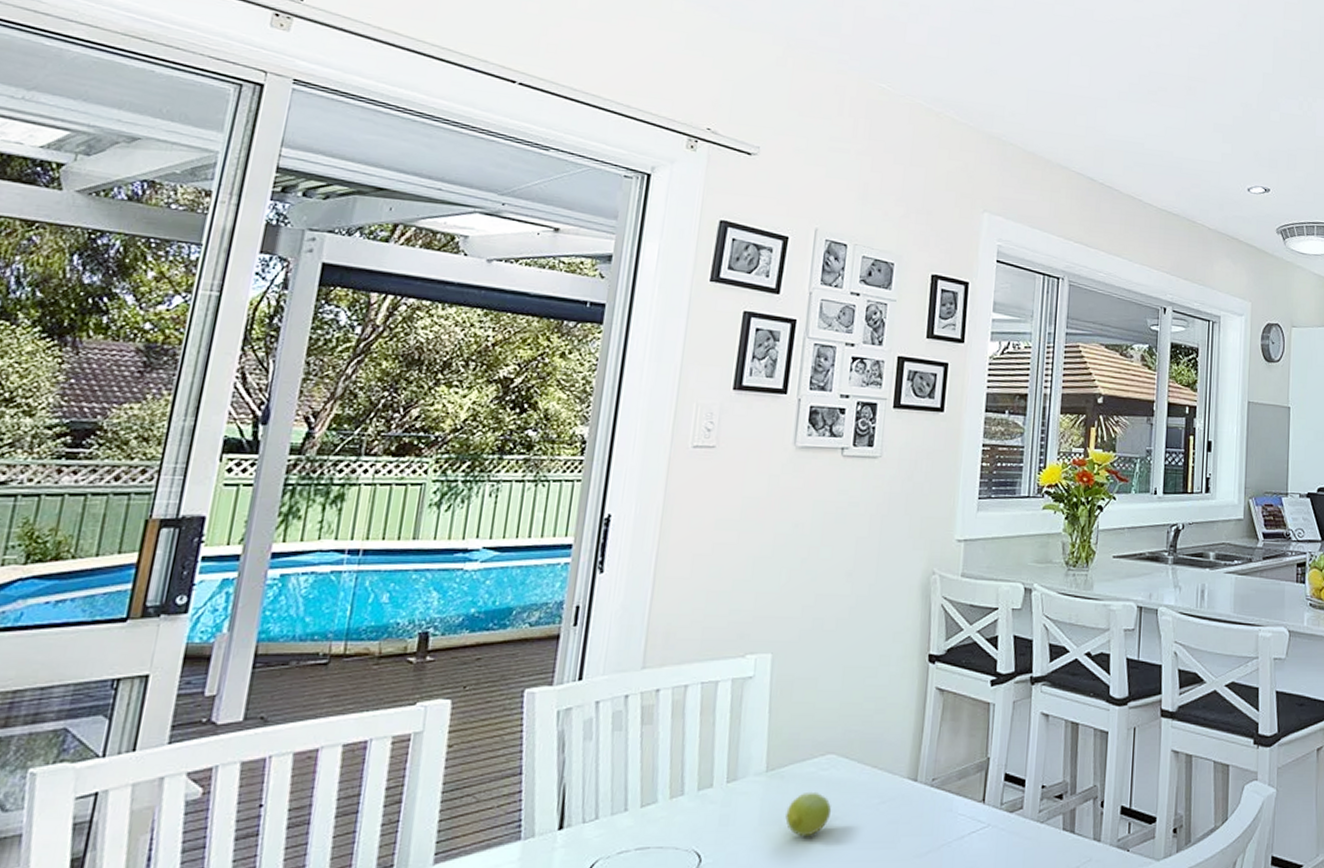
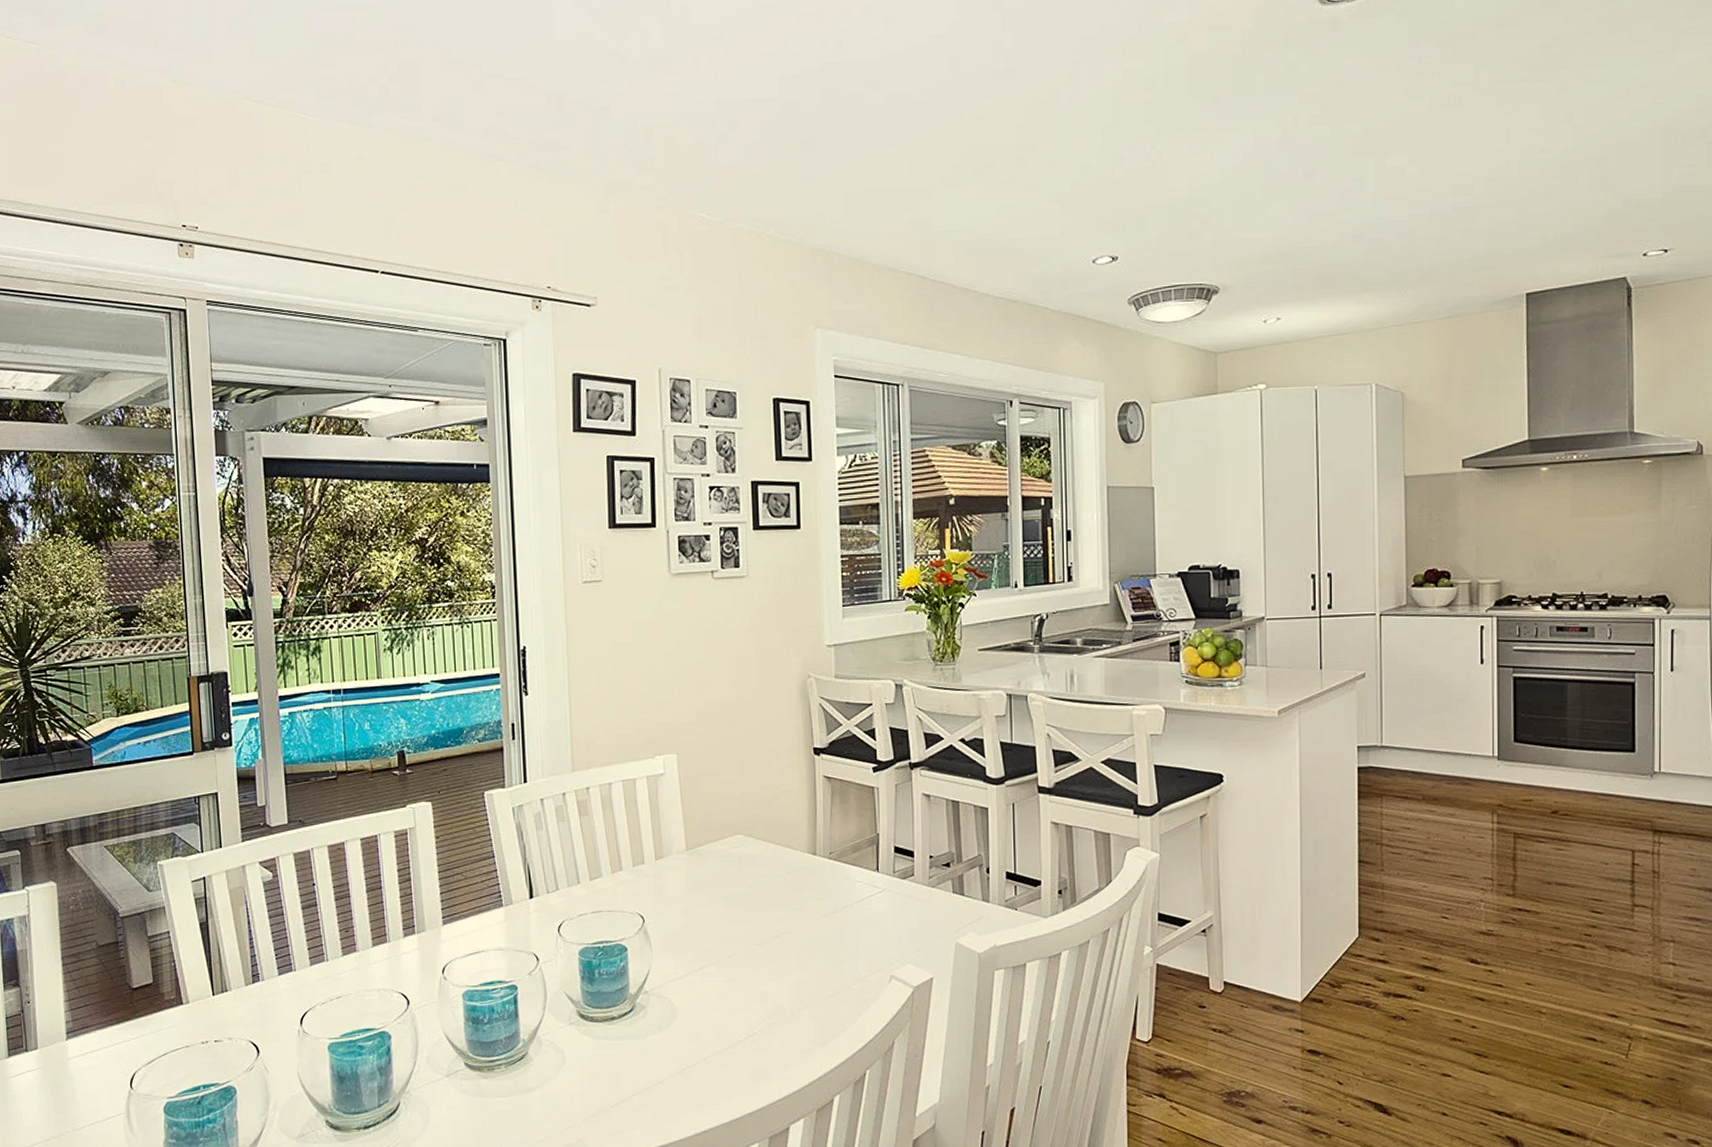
fruit: present [785,791,832,837] -> none [708,865,746,901]

